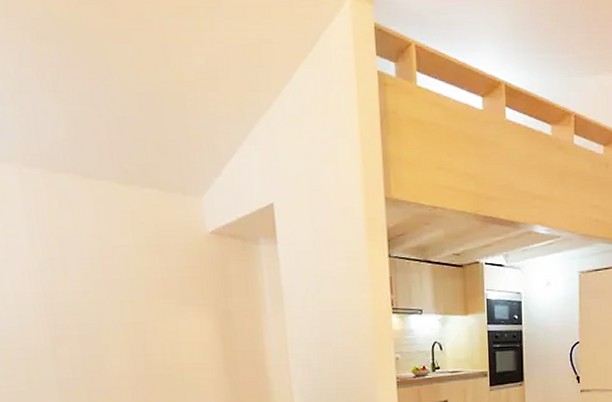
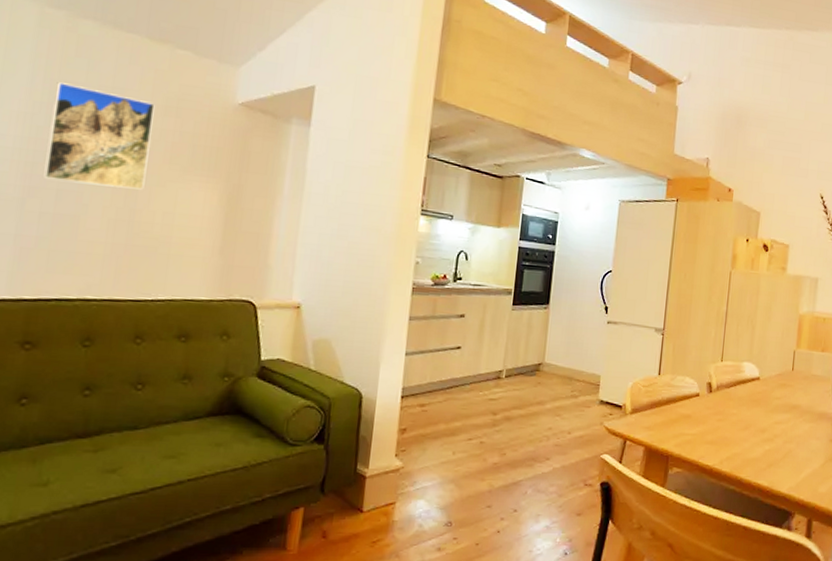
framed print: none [52,238,149,328] -> present [44,82,155,190]

